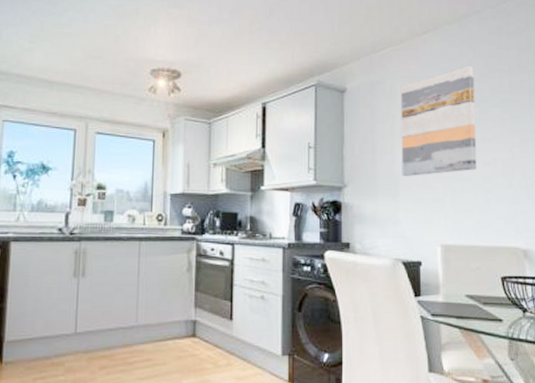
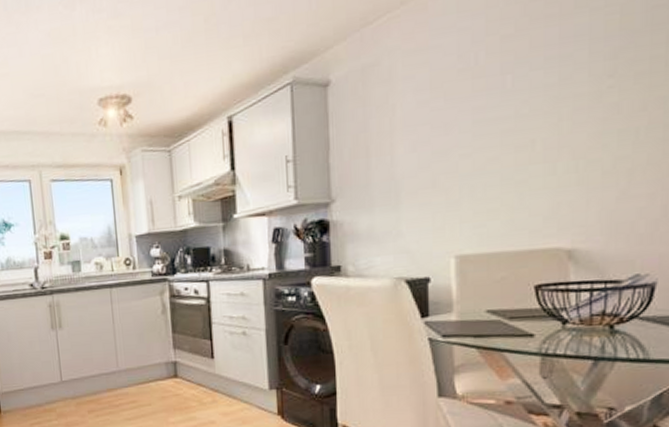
wall art: present [400,65,477,177] -> none [402,17,507,180]

